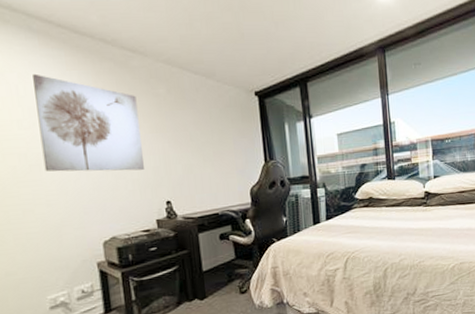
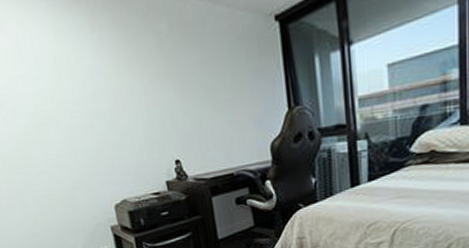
wall art: present [33,73,144,172] -> none [29,21,149,131]

